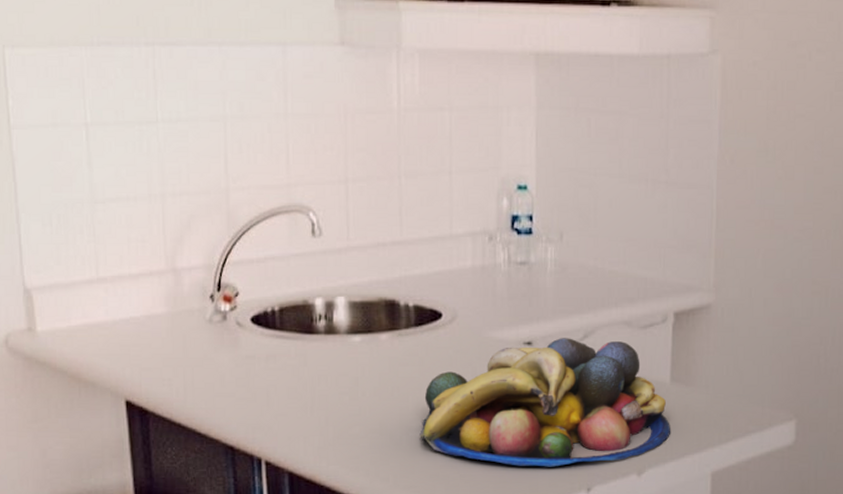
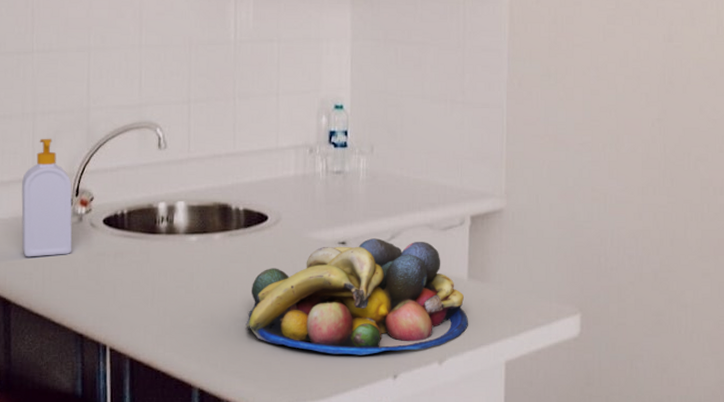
soap bottle: none [153,224,217,361] -> present [21,138,72,257]

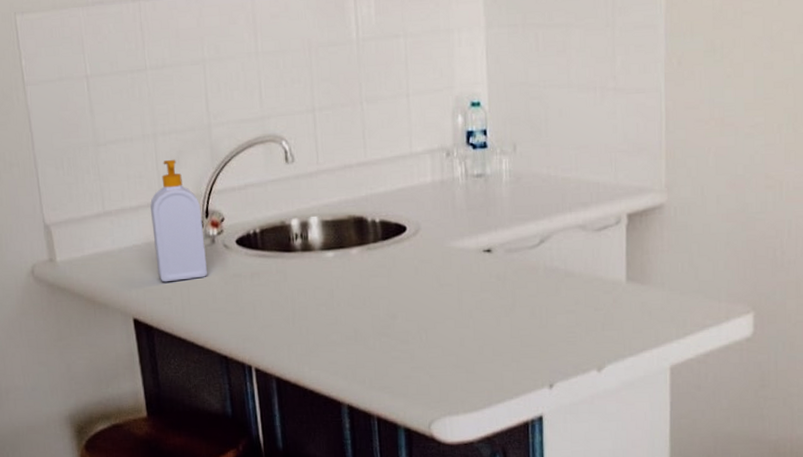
fruit bowl: present [245,238,469,355] -> none [391,244,629,366]

